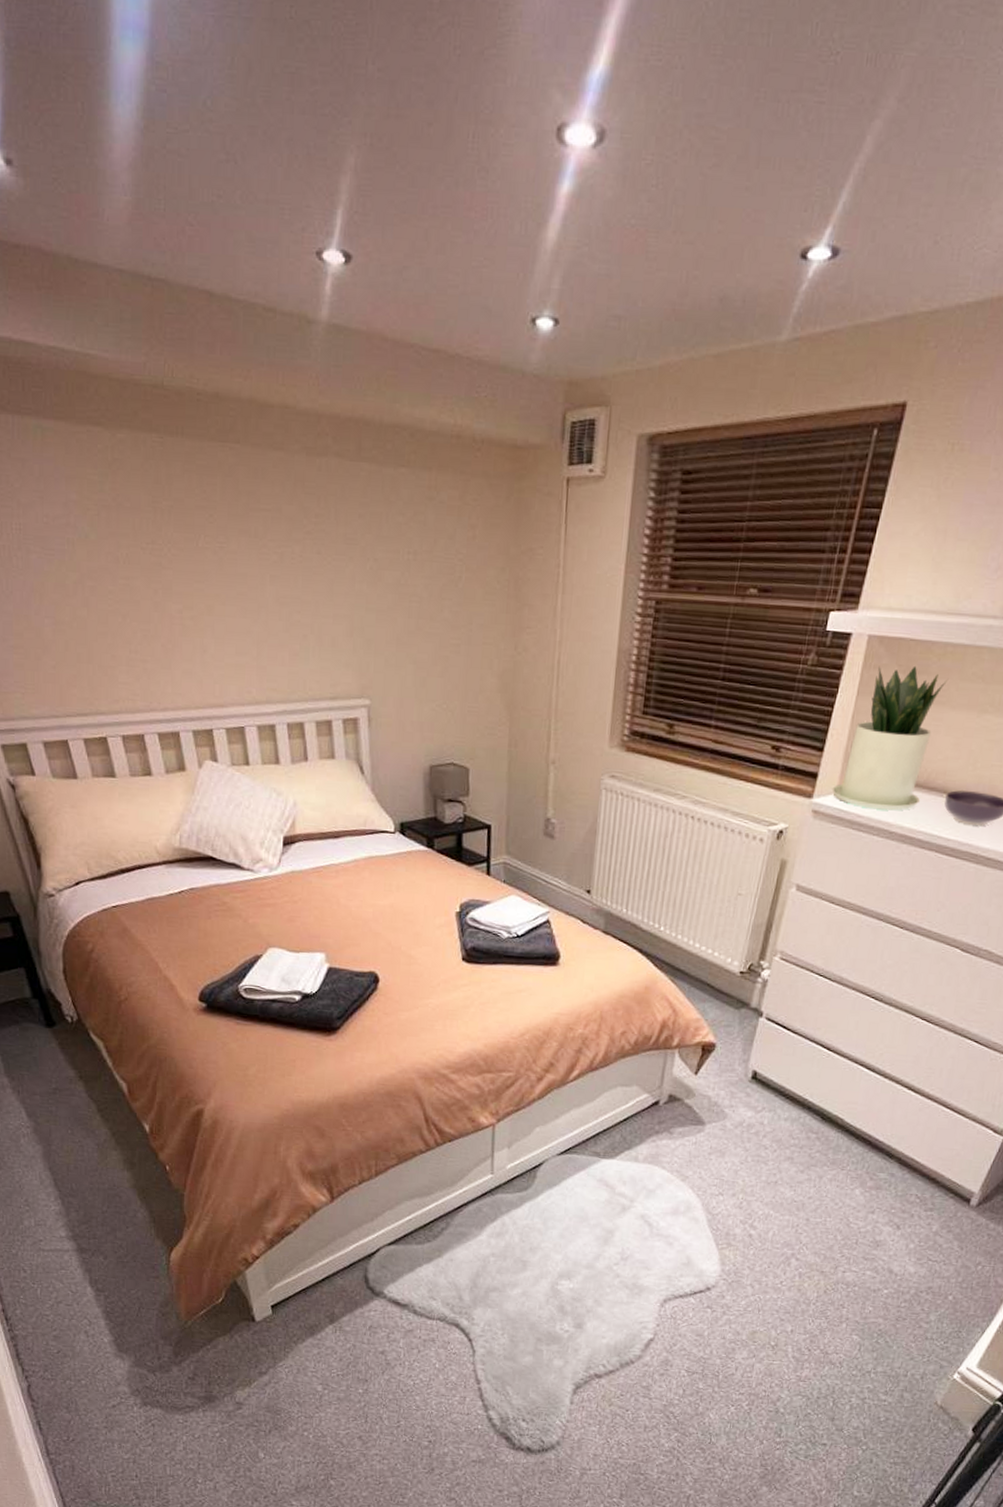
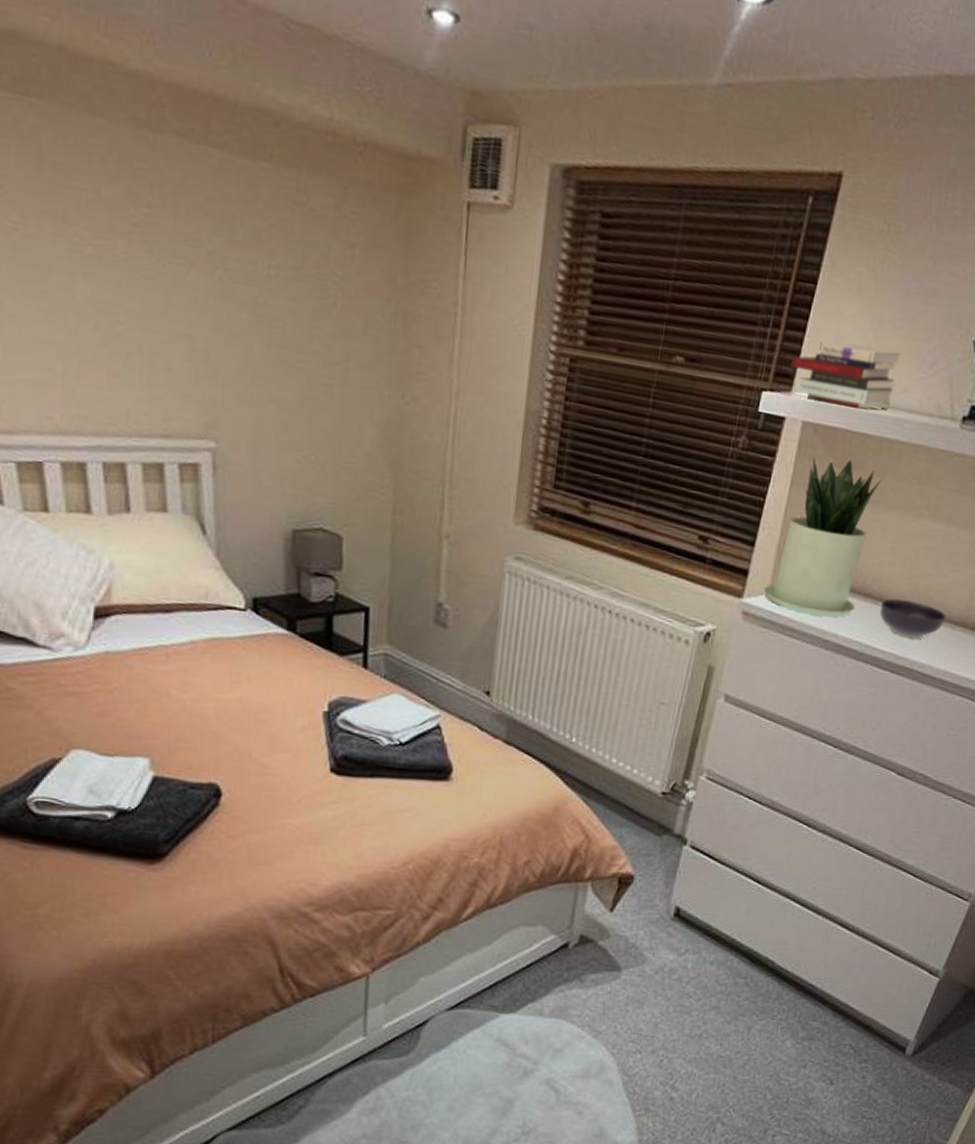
books: none [857,560,965,619] -> present [791,343,901,410]

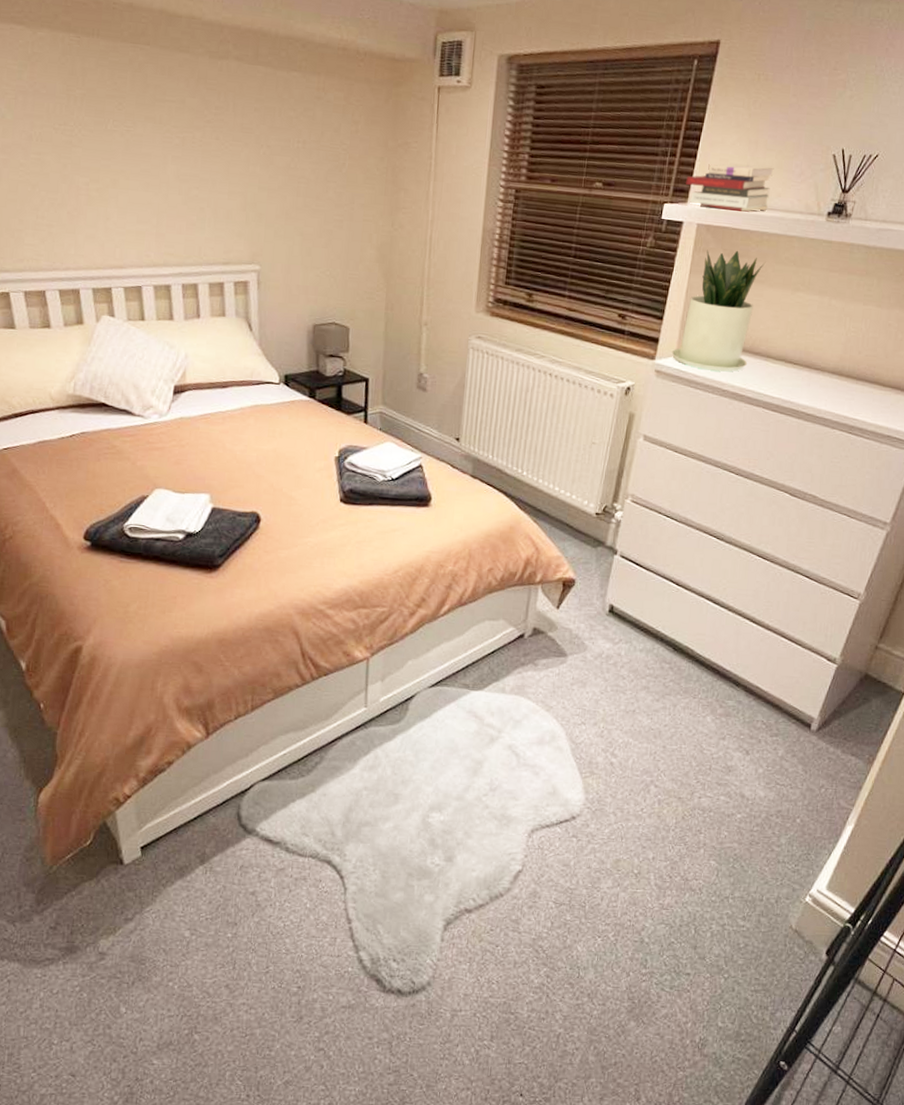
bowl: present [879,598,947,639] -> none [767,355,824,386]

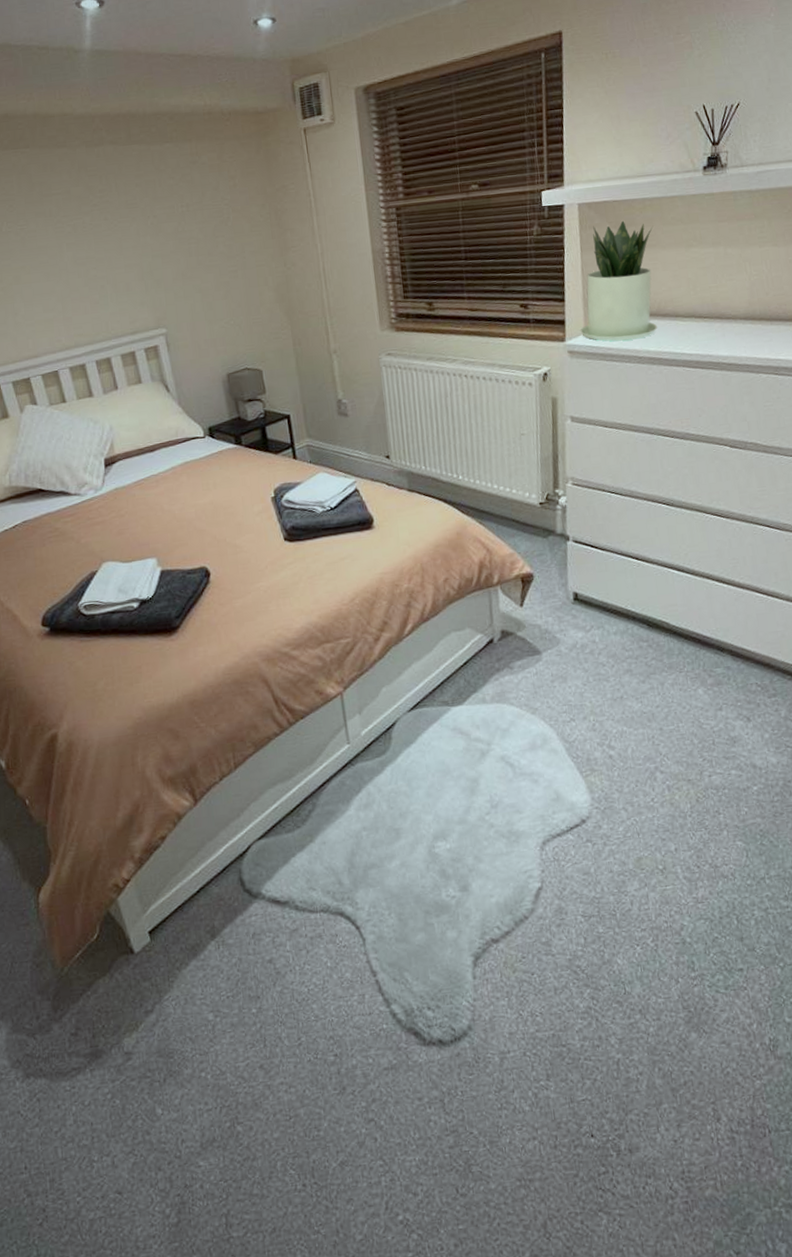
books: present [686,164,774,212] -> none [558,136,643,186]

